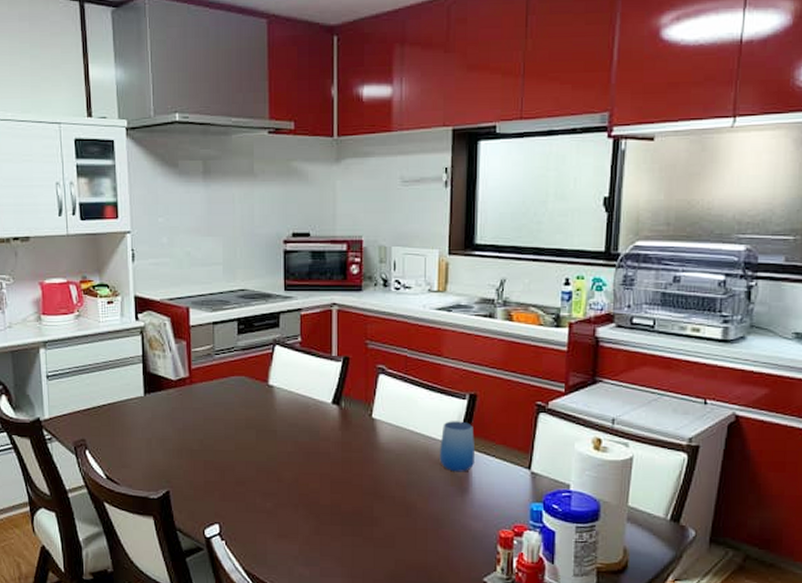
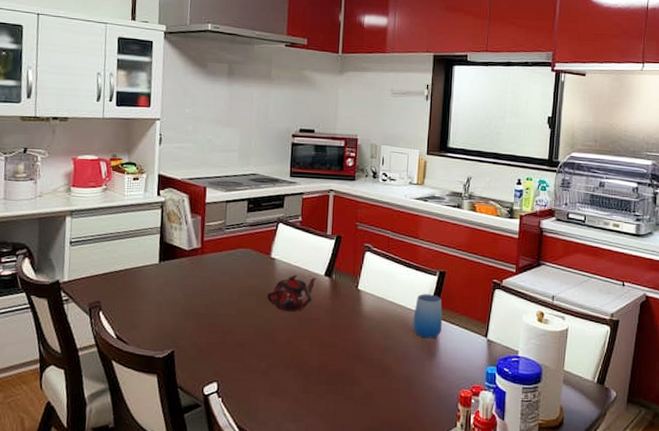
teapot: none [266,404,324,446] -> present [266,275,317,312]

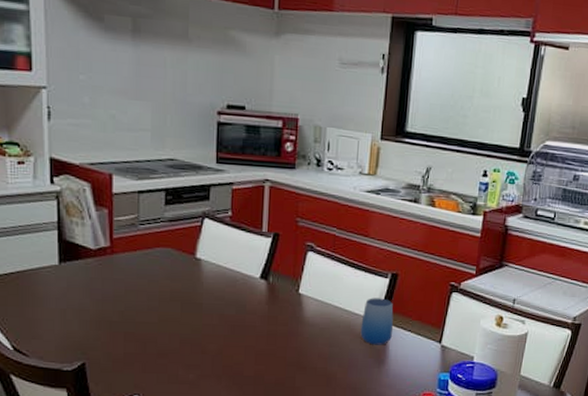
teapot: present [266,275,317,312] -> none [192,277,252,319]

